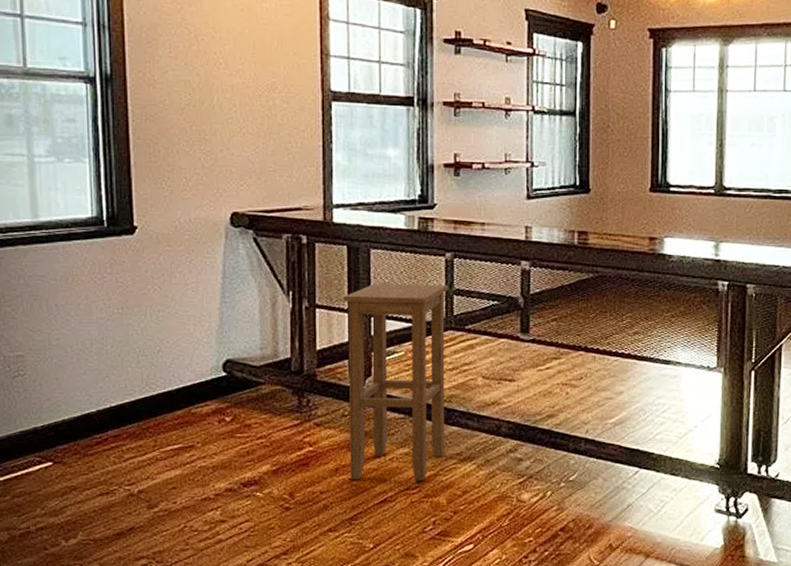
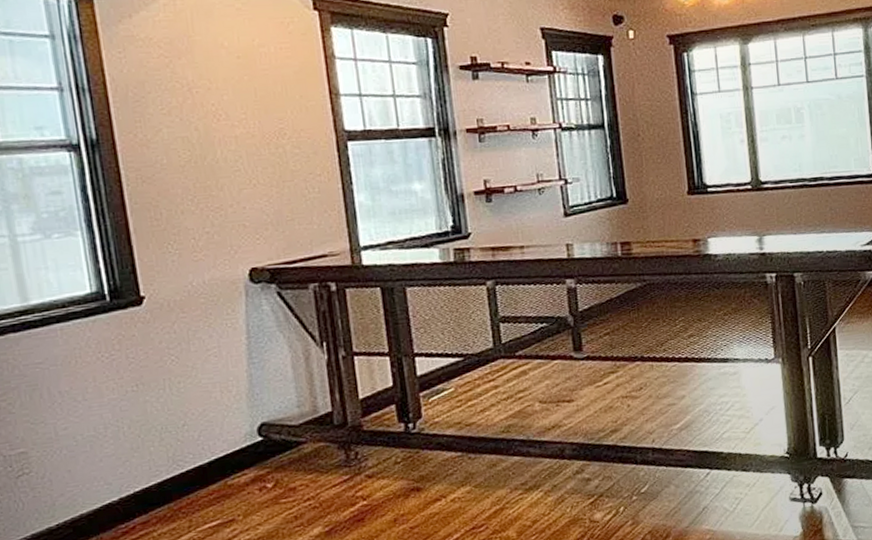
stool: present [343,283,449,481] -> none [381,314,509,528]

